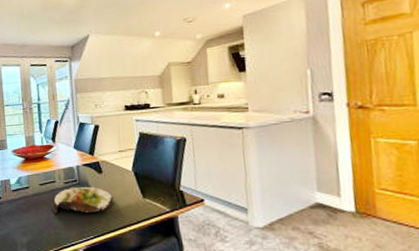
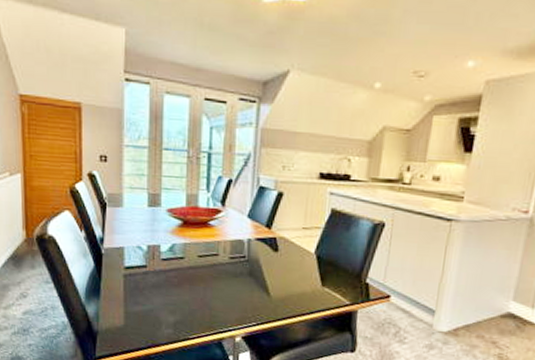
salad plate: present [51,186,115,214] -> none [210,263,289,296]

